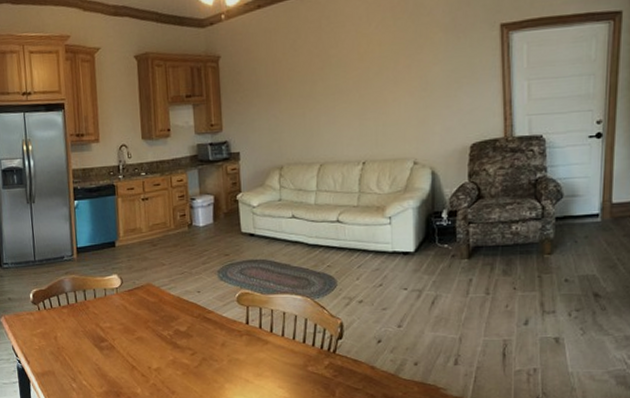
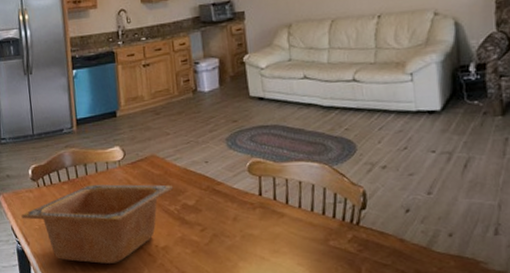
serving bowl: none [22,309,167,382] -> present [21,184,174,264]

